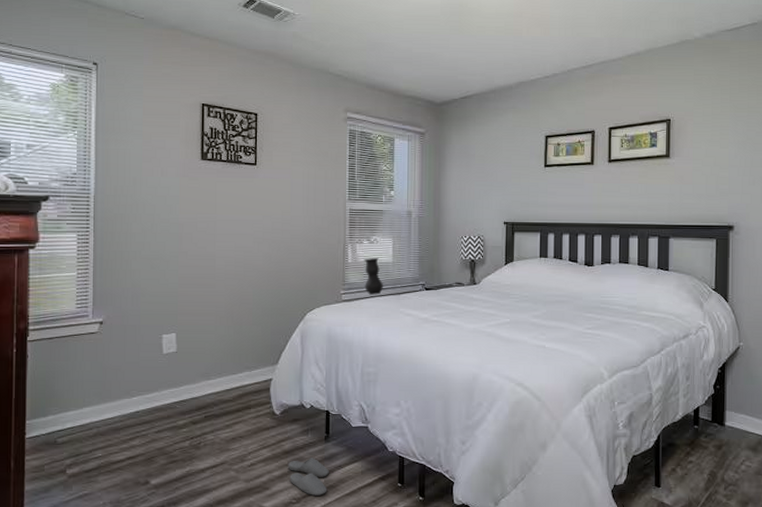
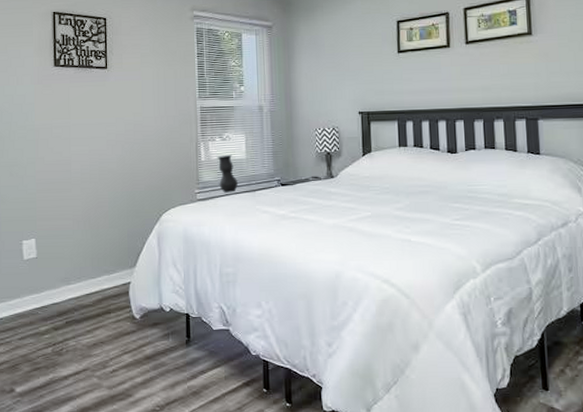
slippers: present [288,458,329,496] -> none [150,363,192,403]

